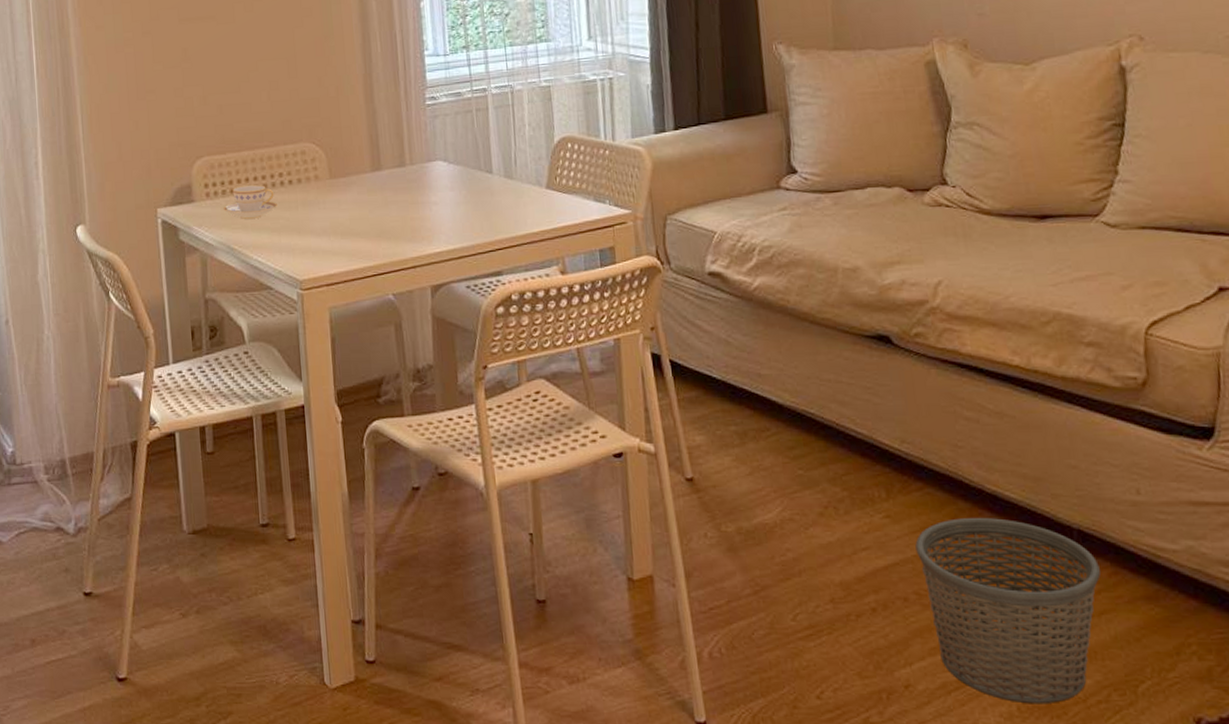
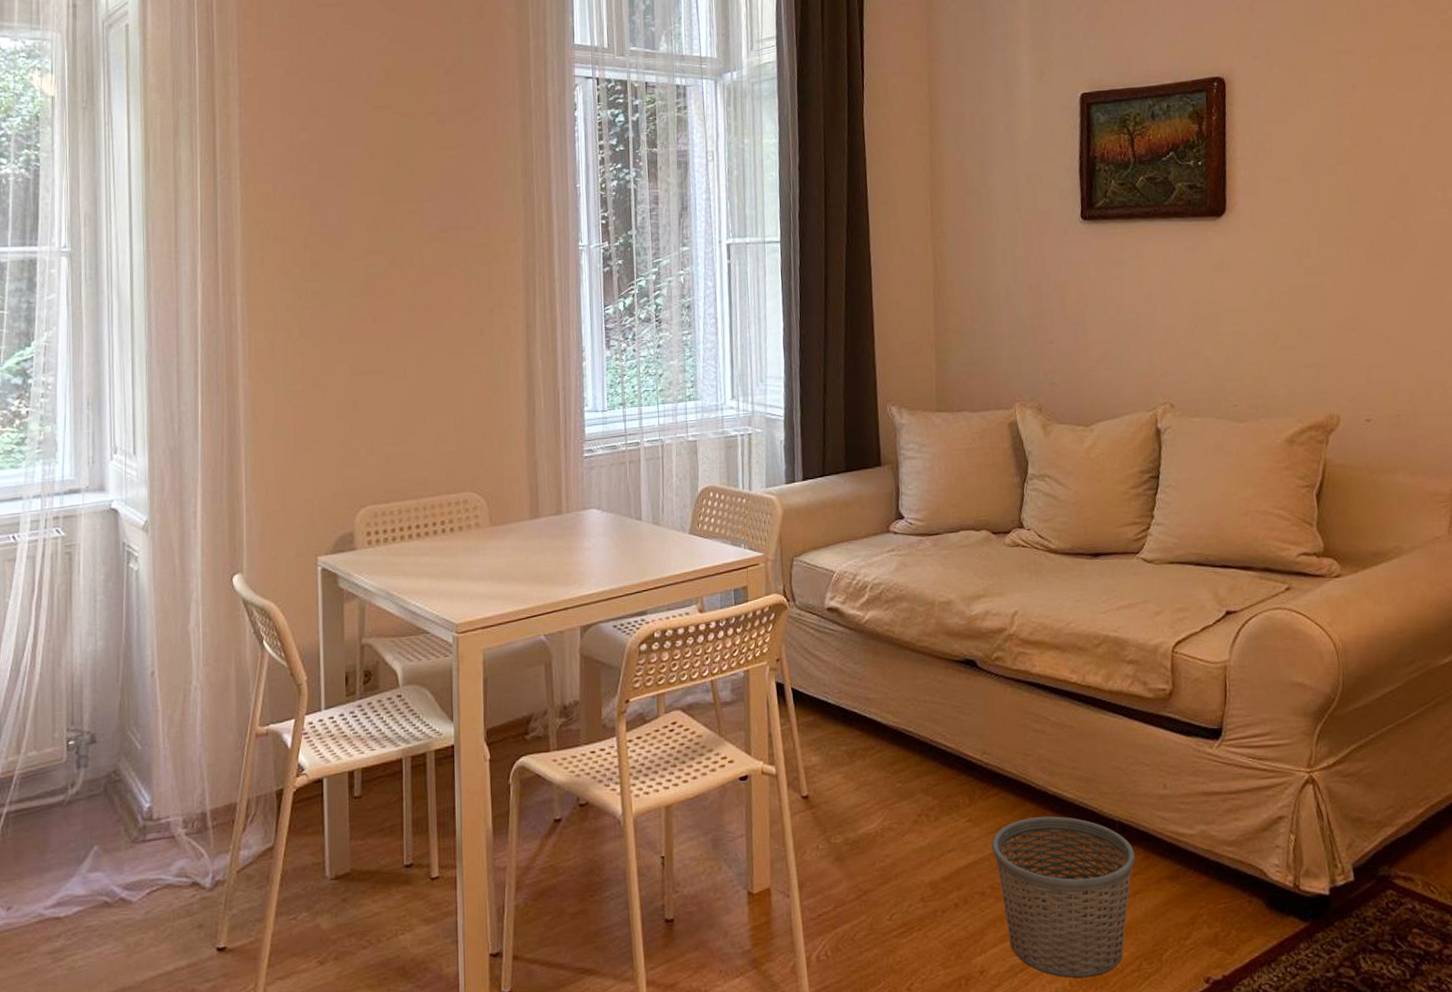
teacup: present [223,184,277,219] -> none [384,532,438,566]

